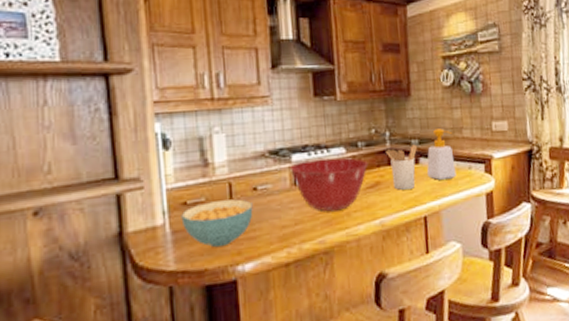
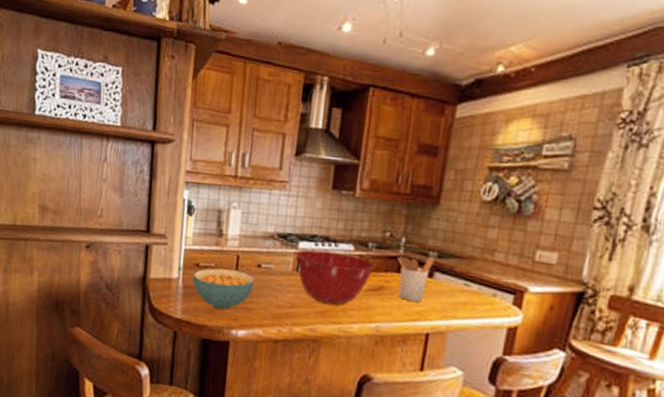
soap bottle: present [426,128,456,180] -> none [439,245,481,302]

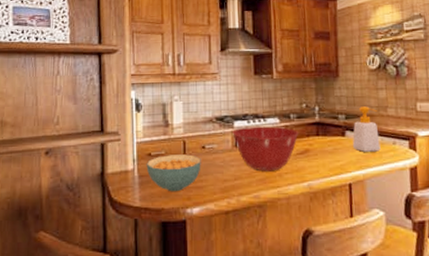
utensil holder: present [397,256,434,302] -> none [314,119,344,158]
soap bottle: none [439,245,481,302] -> present [352,106,381,152]

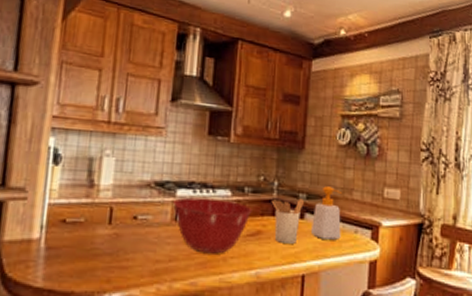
cereal bowl: present [146,154,201,192] -> none [57,223,130,272]
utensil holder: none [314,119,344,158] -> present [271,198,304,244]

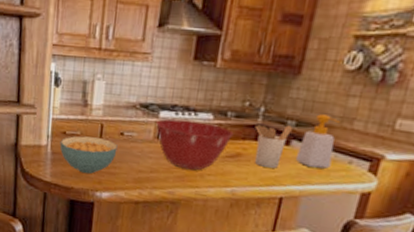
cereal bowl: none [57,223,130,272] -> present [60,136,118,174]

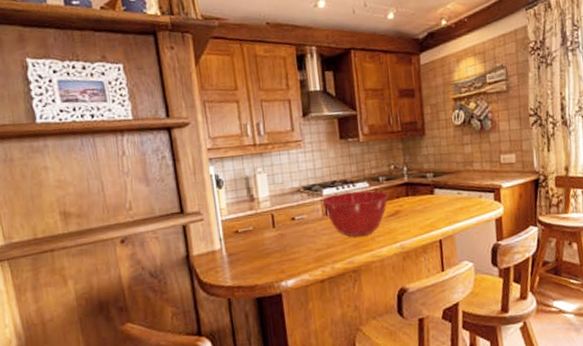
cereal bowl: present [60,136,118,174] -> none [234,227,293,268]
utensil holder: present [255,125,292,168] -> none [403,177,432,218]
soap bottle: present [295,114,340,169] -> none [441,163,468,208]

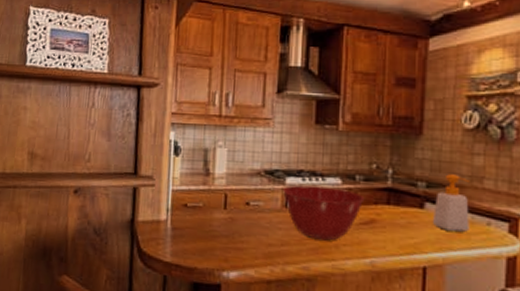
soap bottle: none [441,163,468,208] -> present [432,174,469,232]

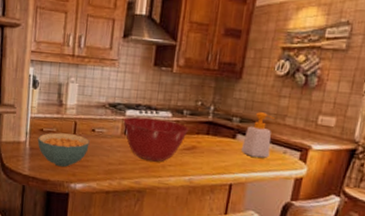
cereal bowl: none [180,208,244,251] -> present [37,132,90,168]

